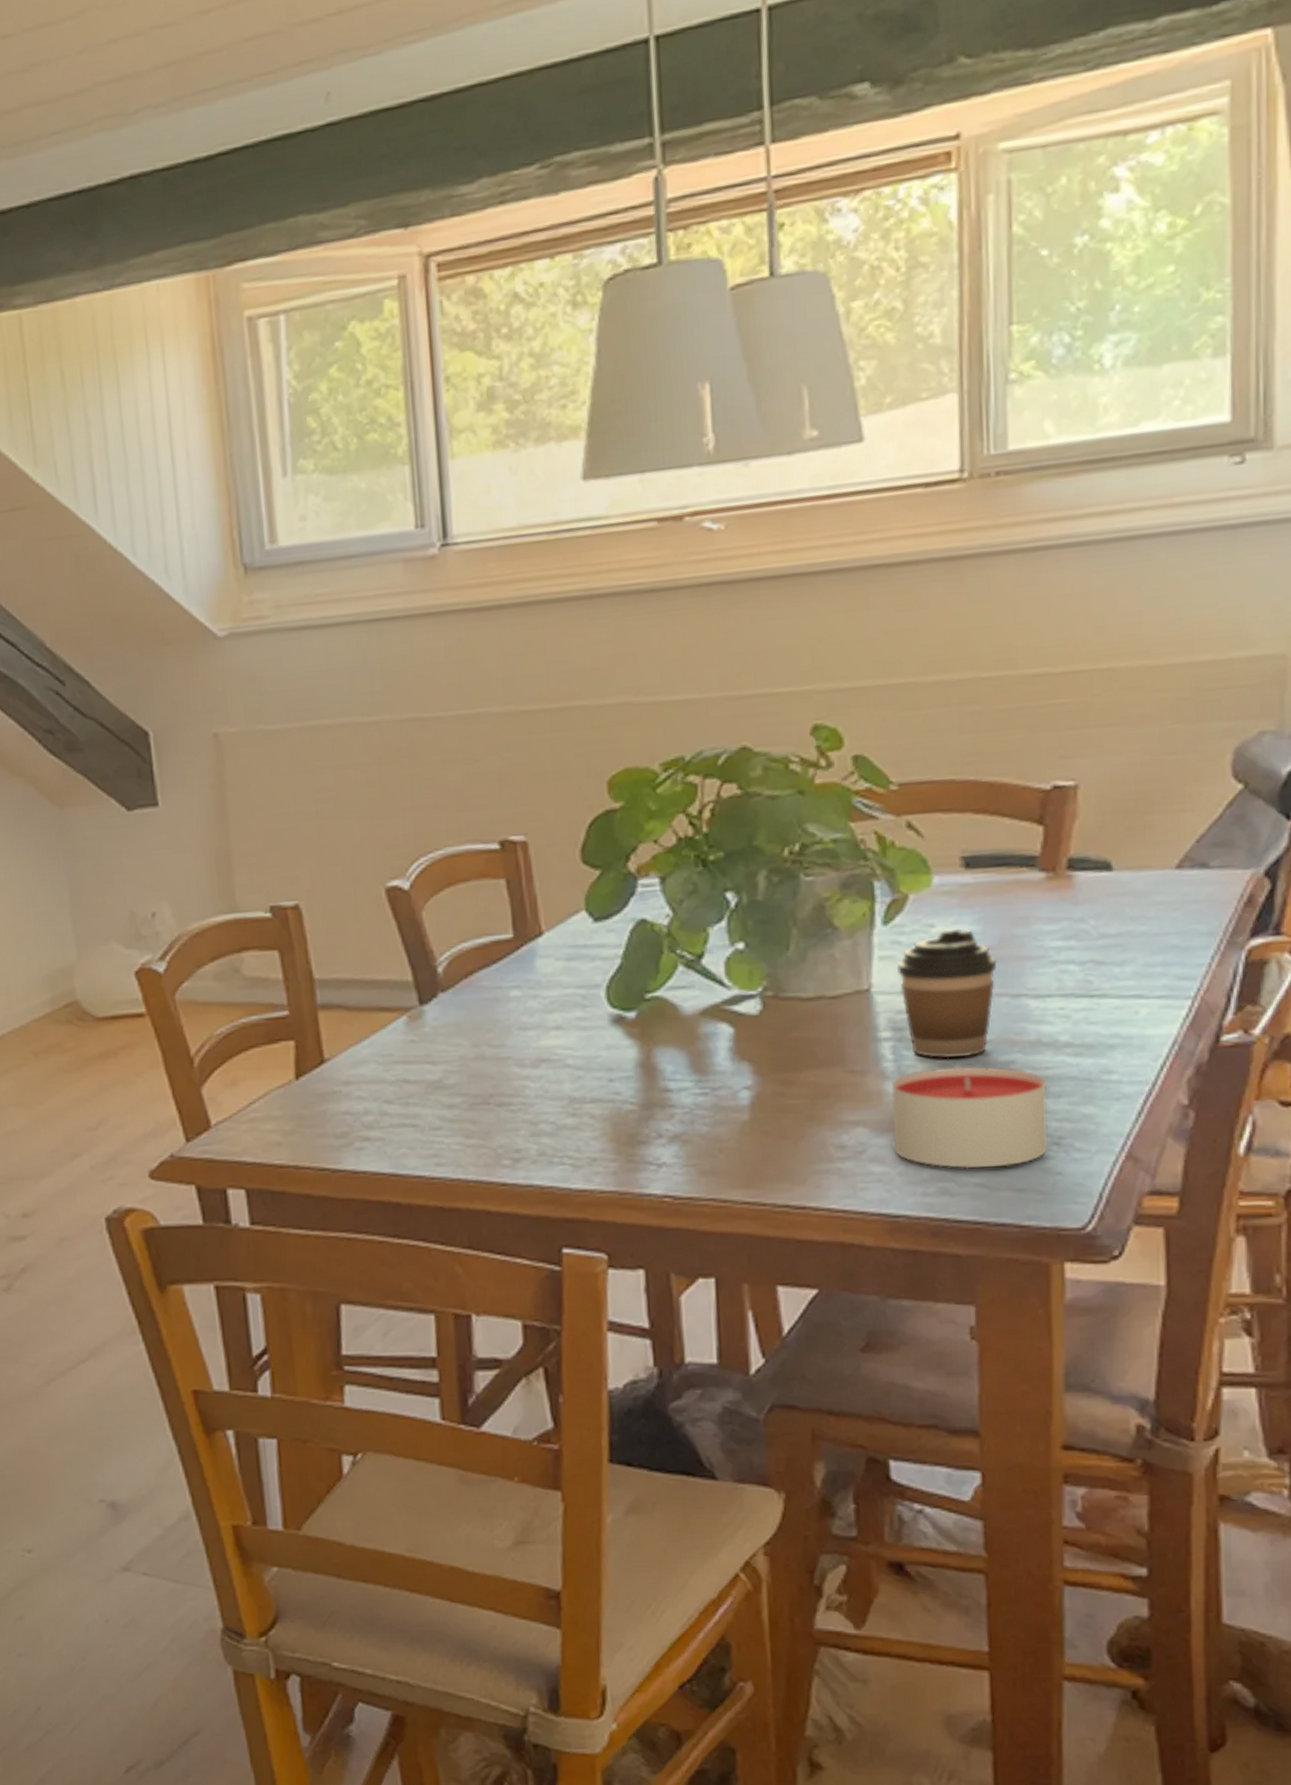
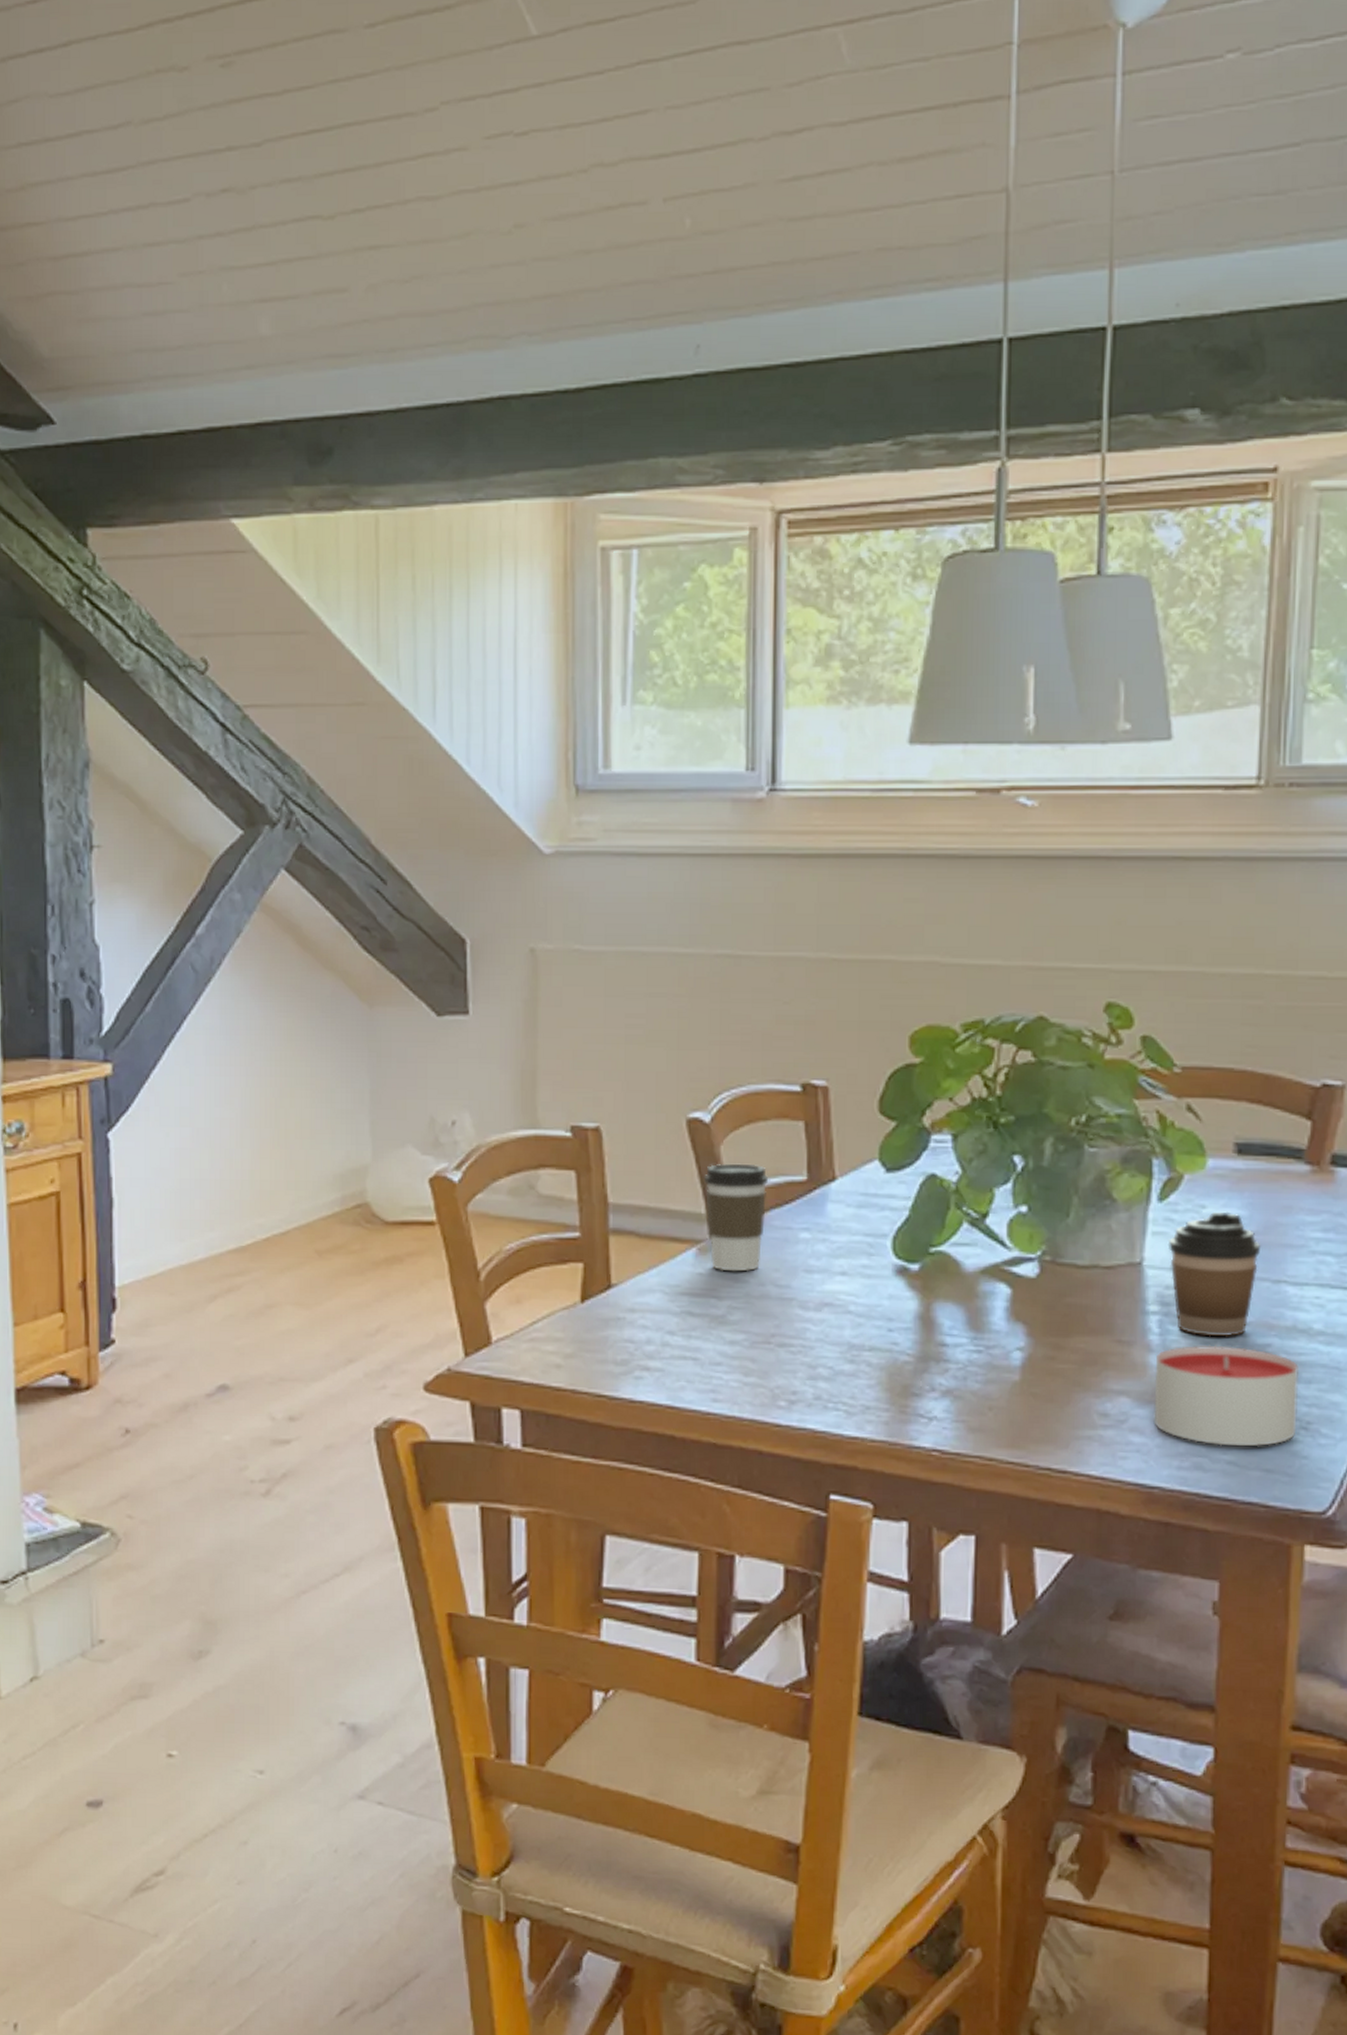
coffee cup: none [407,927,474,1037] -> present [703,1163,768,1272]

